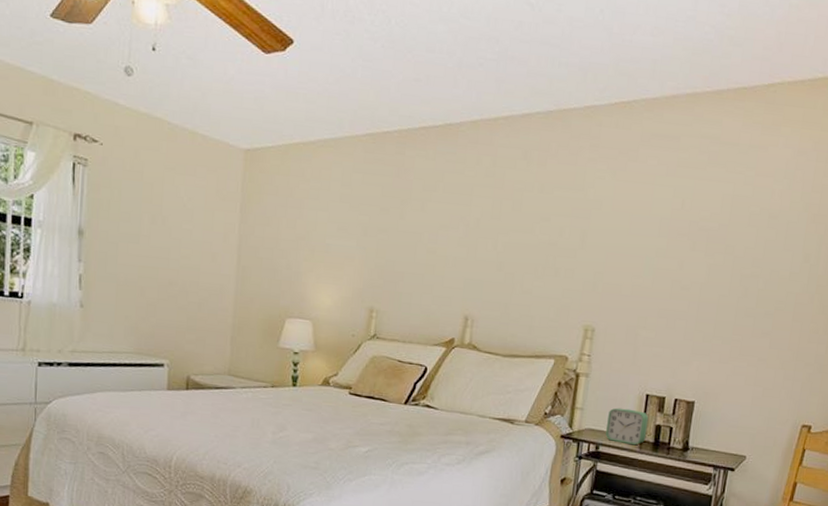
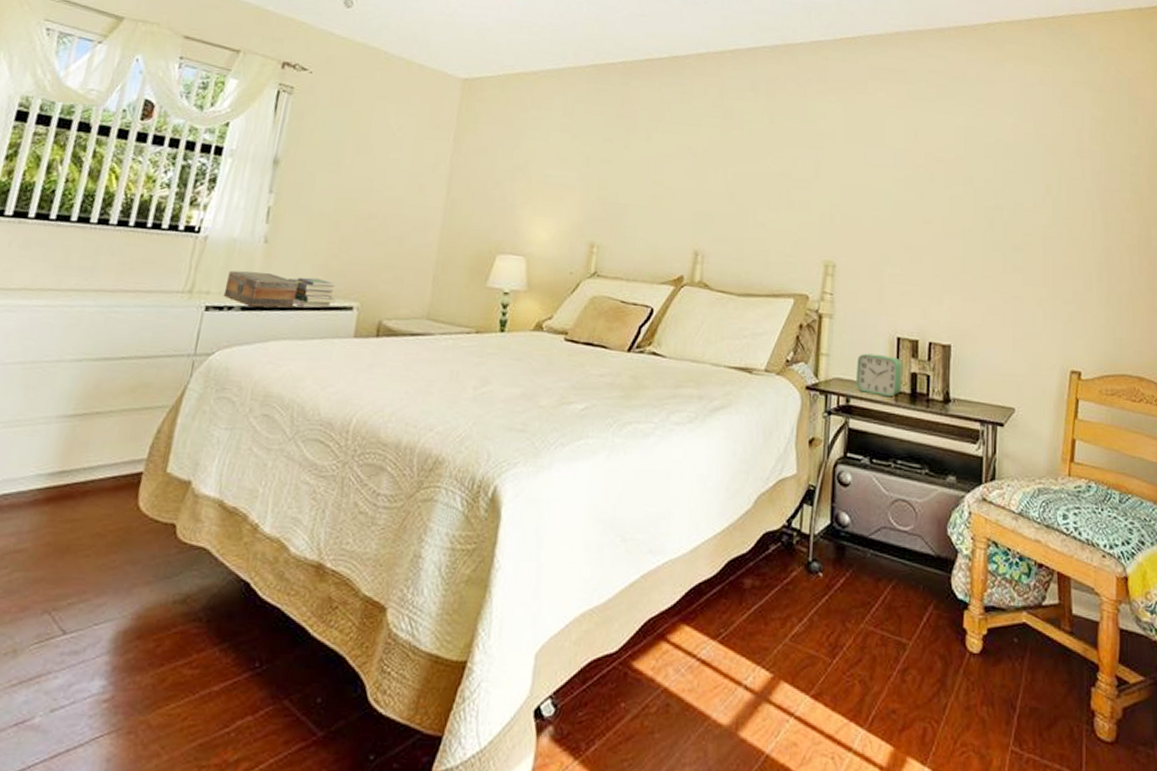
decorative box: none [52,331,114,365] -> present [223,270,298,308]
books: none [105,338,148,365] -> present [288,277,336,308]

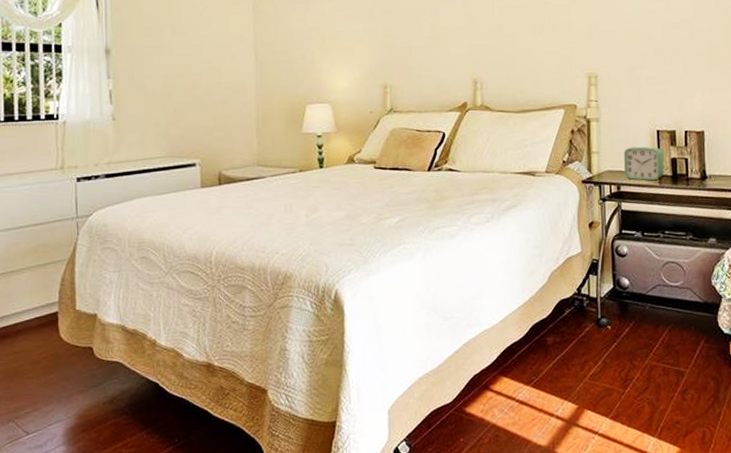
decorative box: present [223,270,298,308] -> none [89,144,148,174]
books: present [288,277,336,308] -> none [139,144,180,169]

